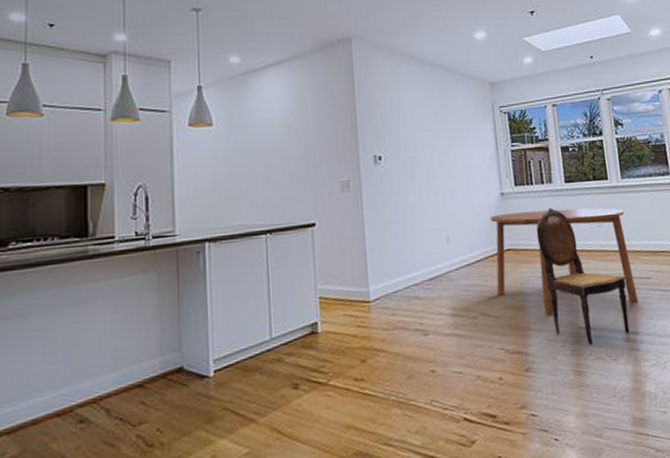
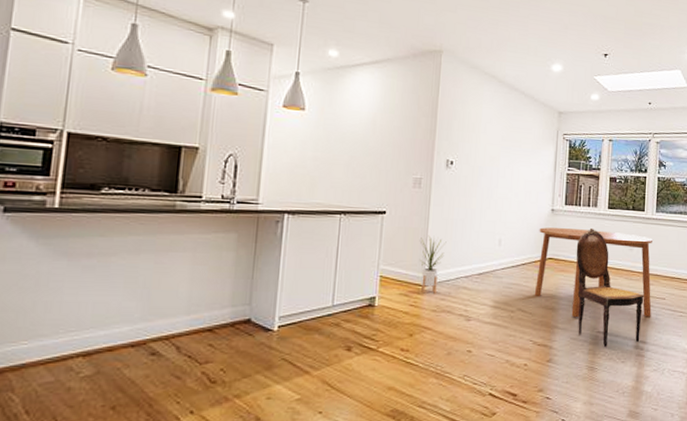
house plant: none [358,243,388,311] -> present [420,235,447,294]

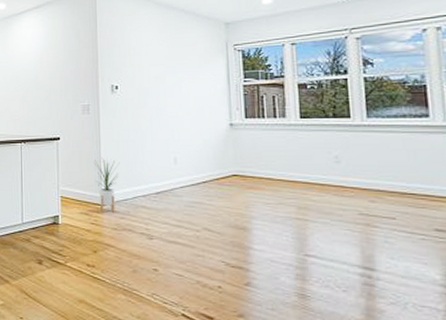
dining table: present [534,227,652,318] -> none [218,143,378,240]
dining chair: present [576,228,644,347] -> none [265,141,365,273]

